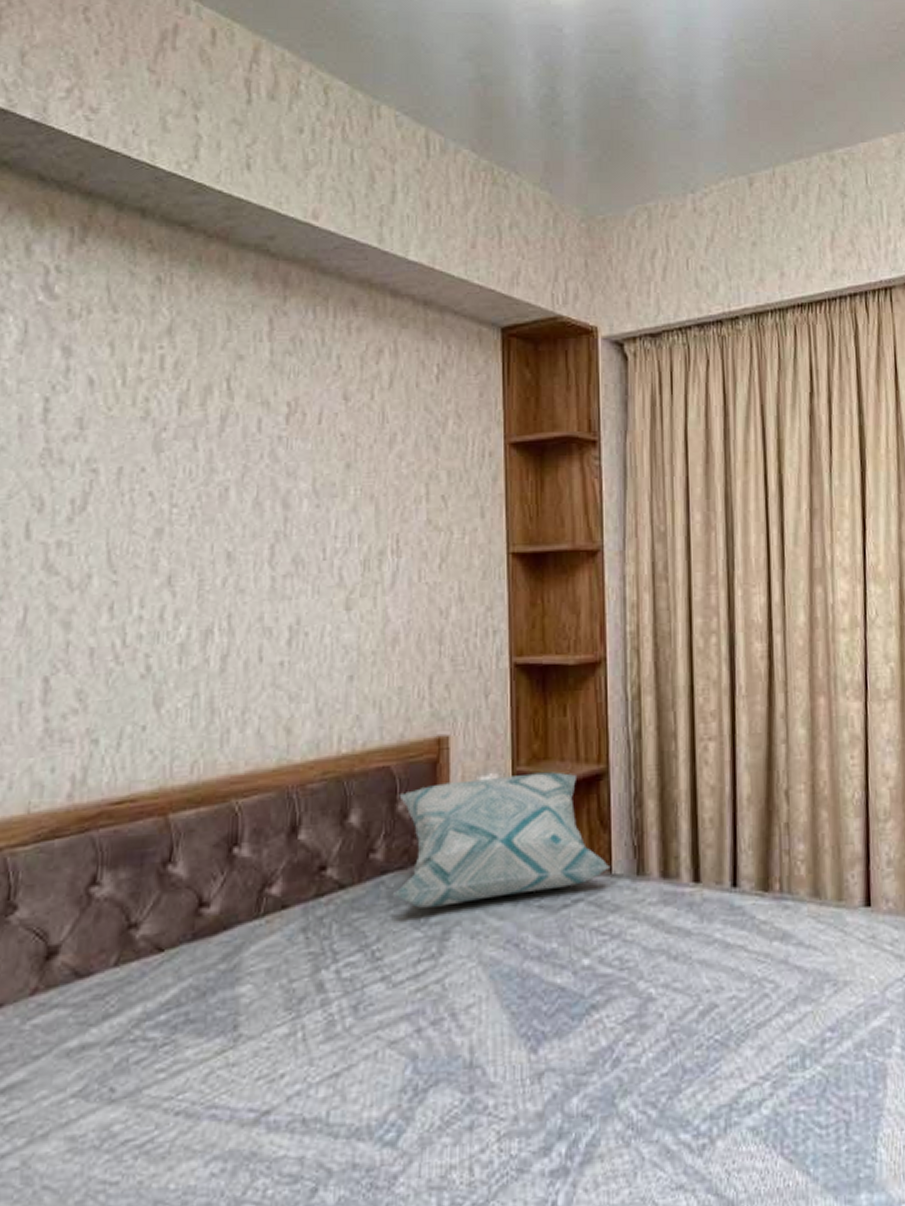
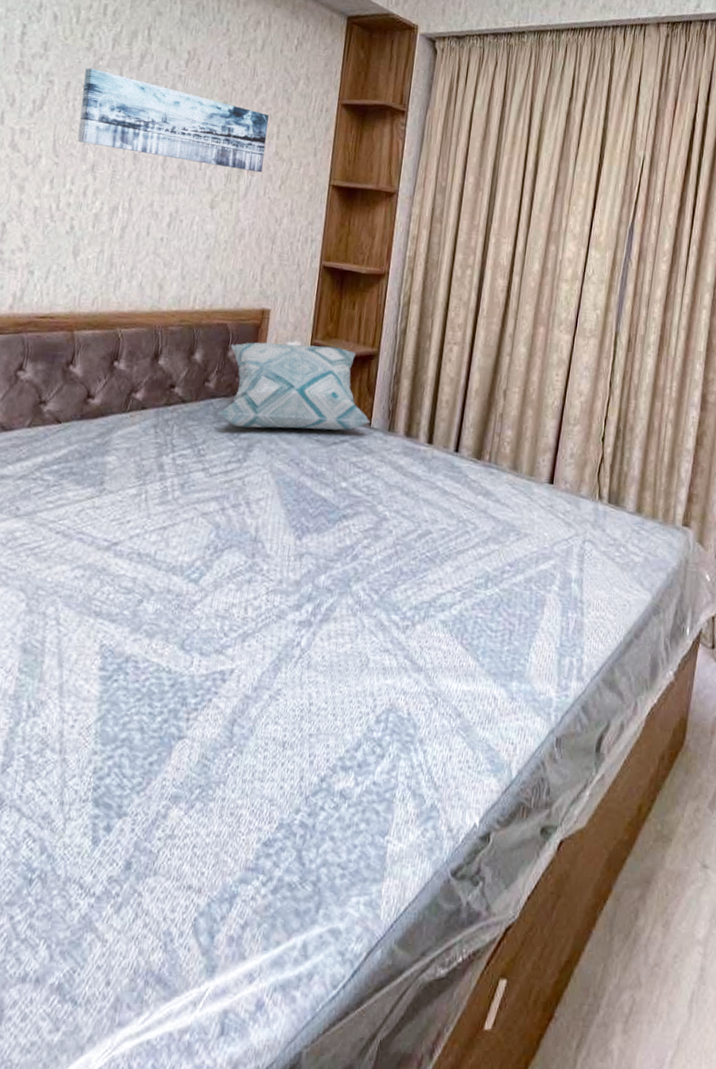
wall art: none [142,444,413,552] -> present [77,68,269,173]

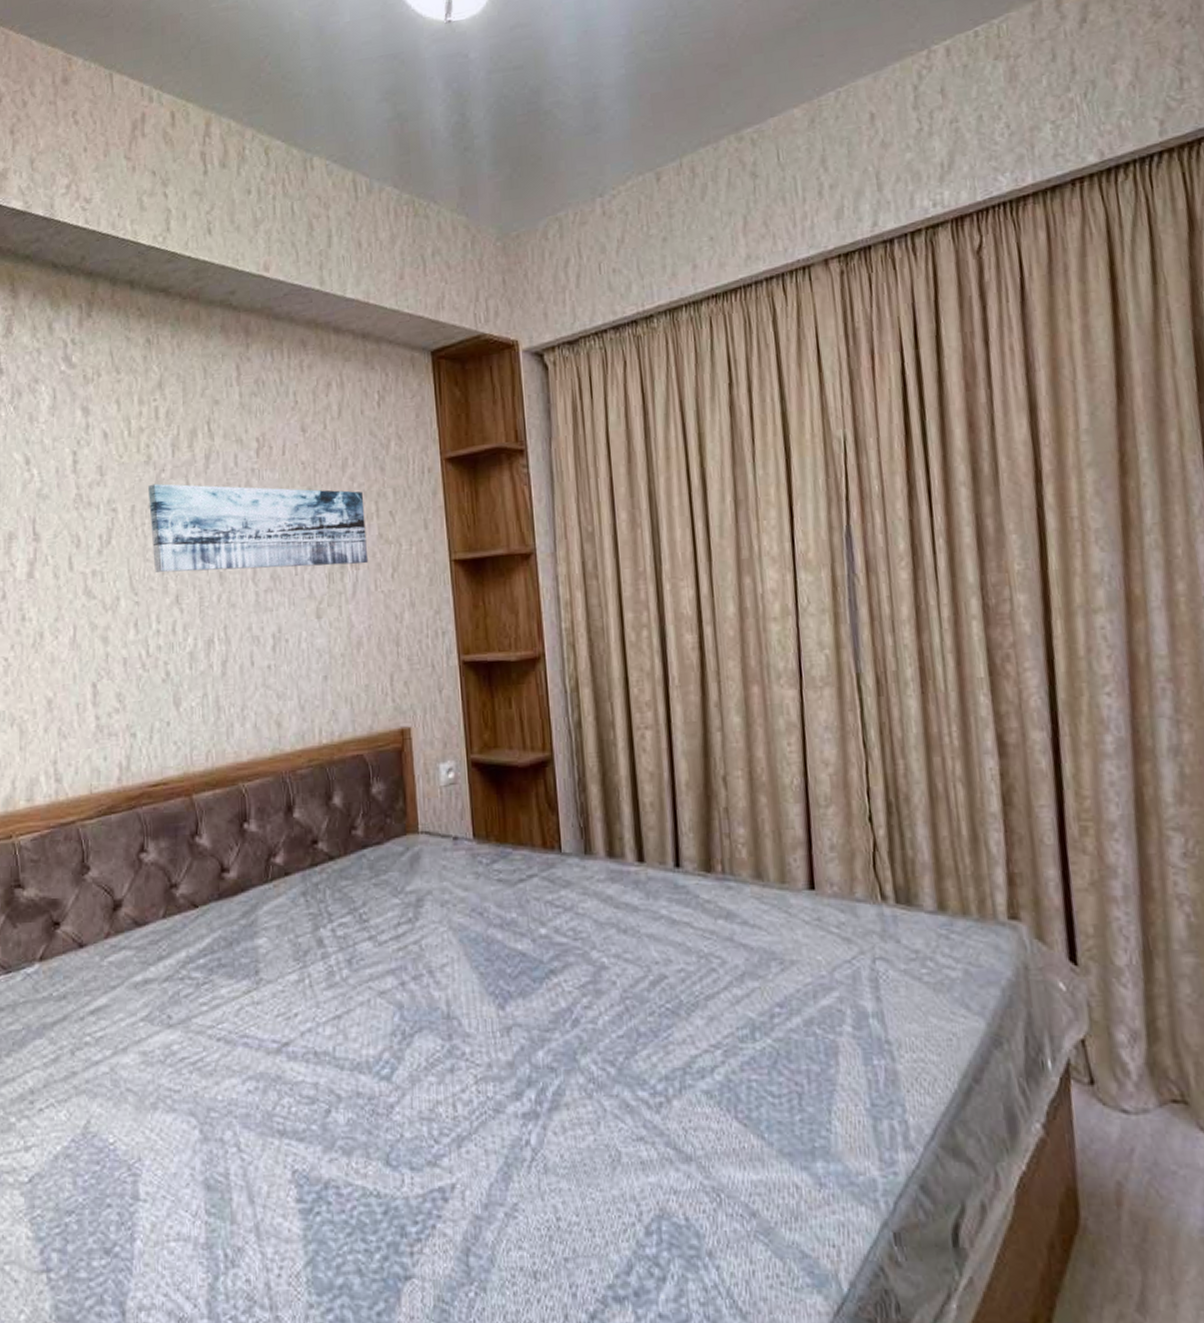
decorative pillow: present [217,342,370,430] -> none [372,759,560,878]

